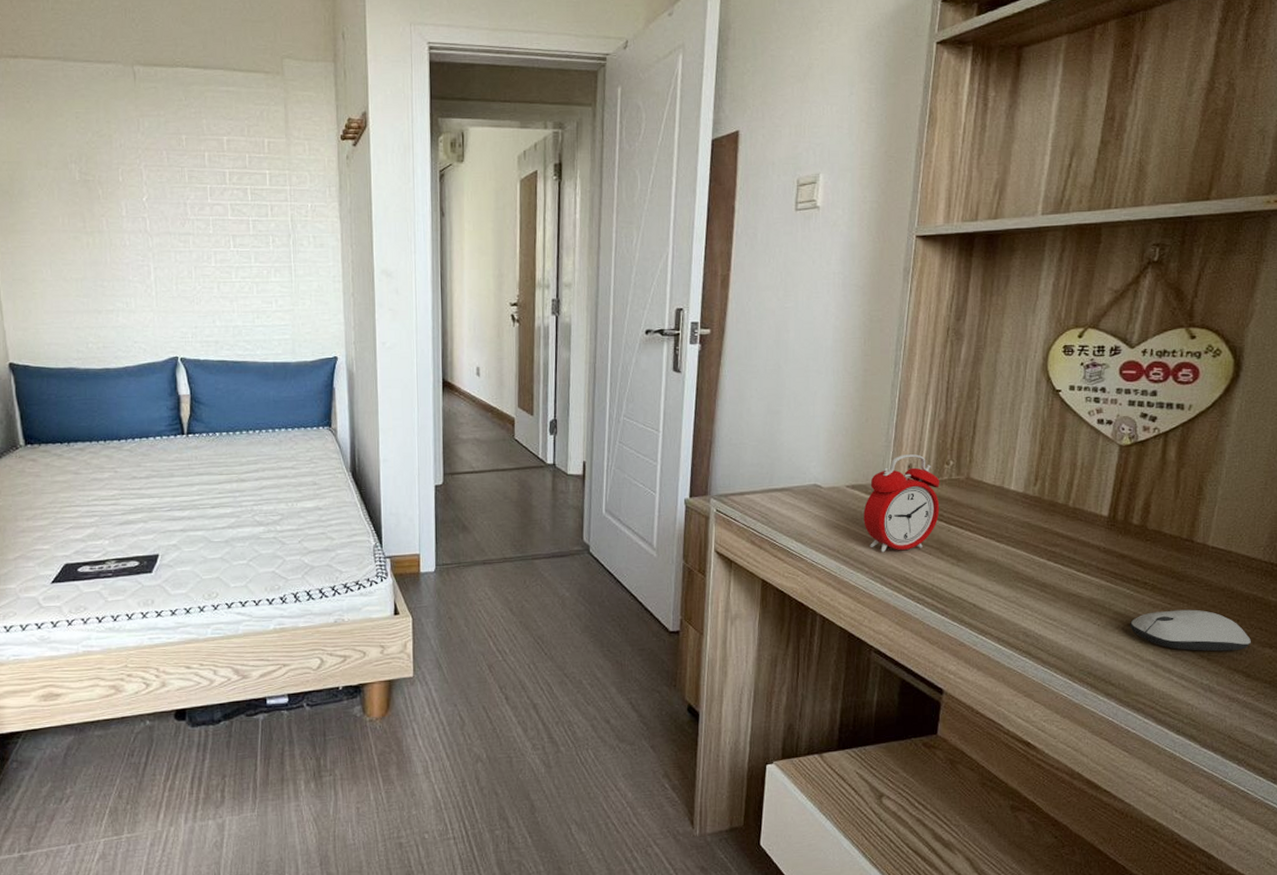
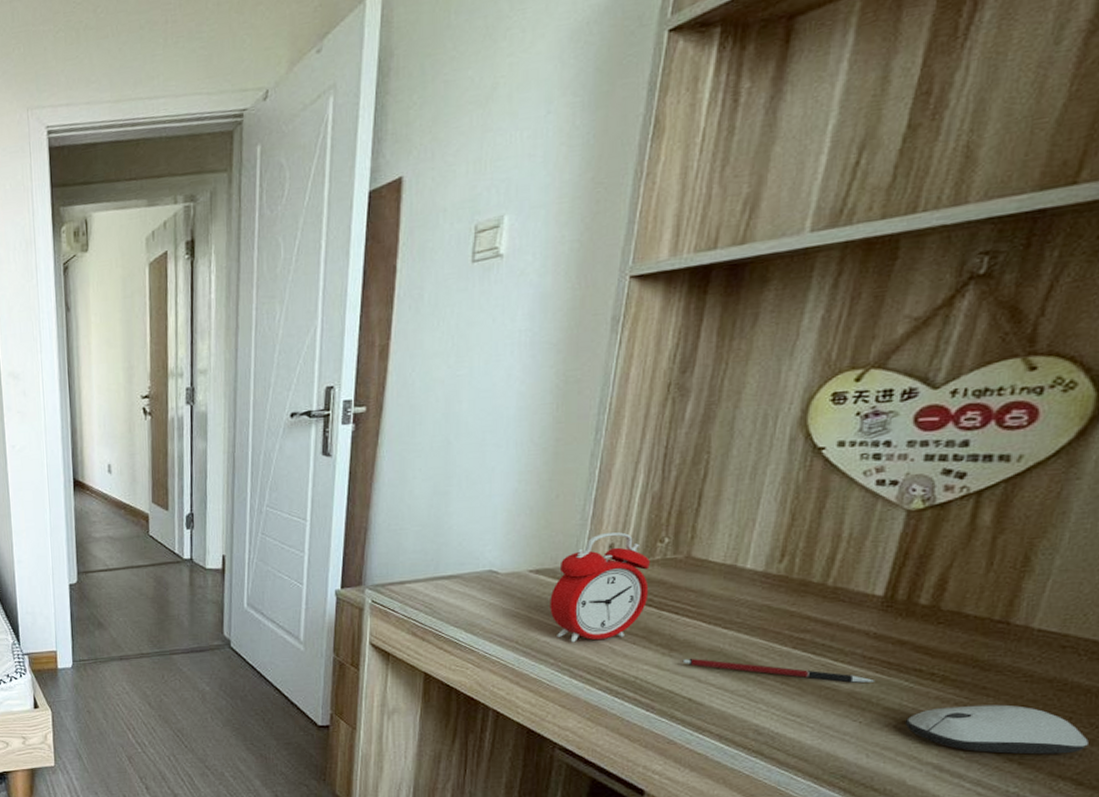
pen: none [967,567,1107,591] -> present [682,658,875,683]

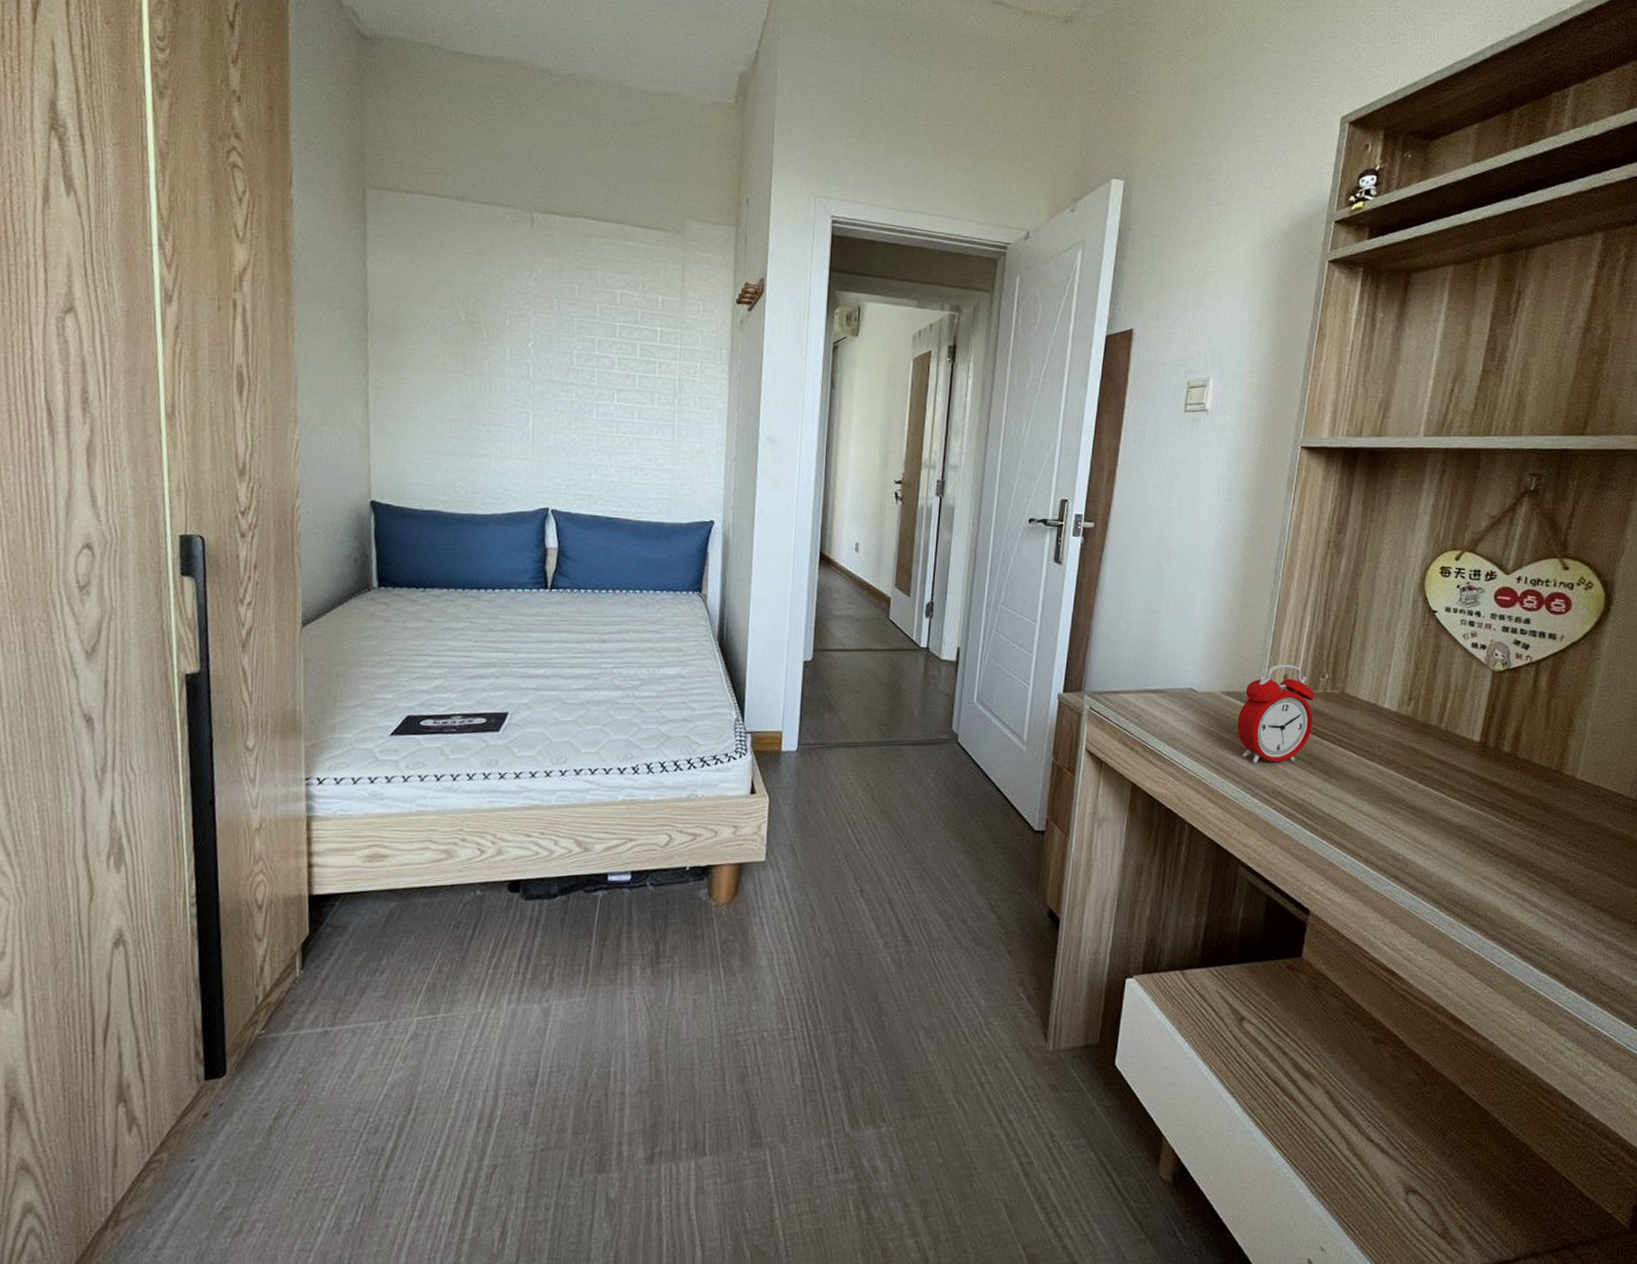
pen: present [682,658,875,683] -> none [1338,785,1476,817]
computer mouse: present [904,704,1089,755] -> none [1497,842,1617,889]

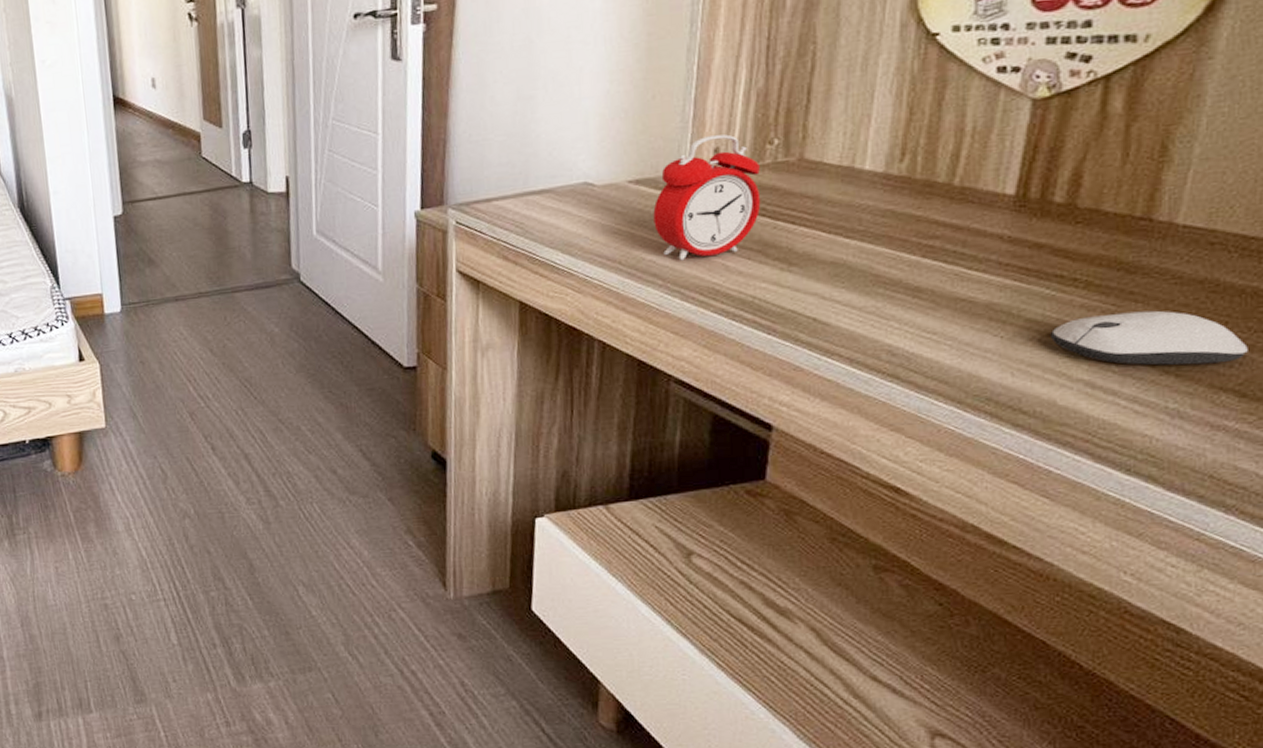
computer mouse: none [1497,842,1617,889] -> present [1049,310,1248,366]

